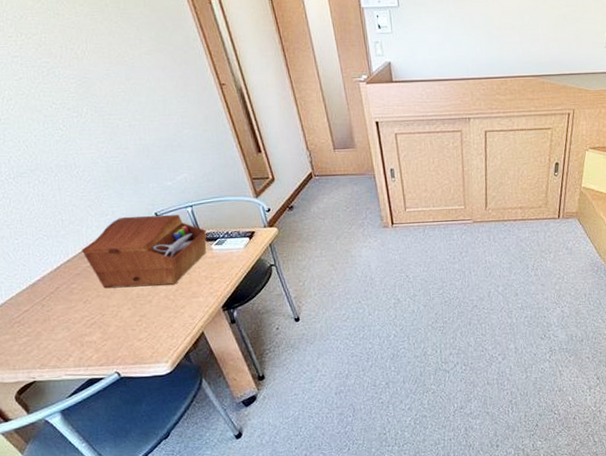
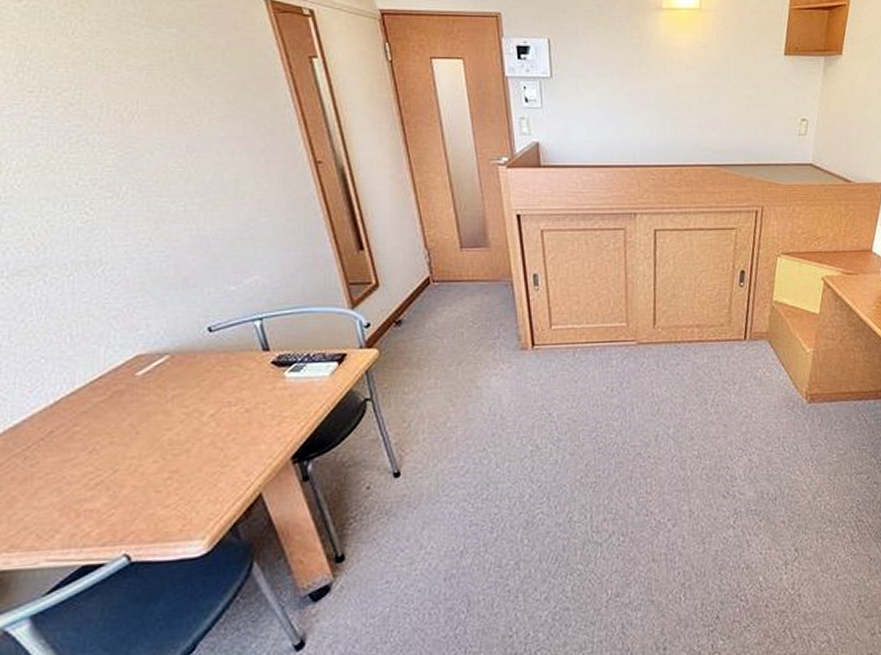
sewing box: present [80,214,207,289] -> none [93,330,278,433]

